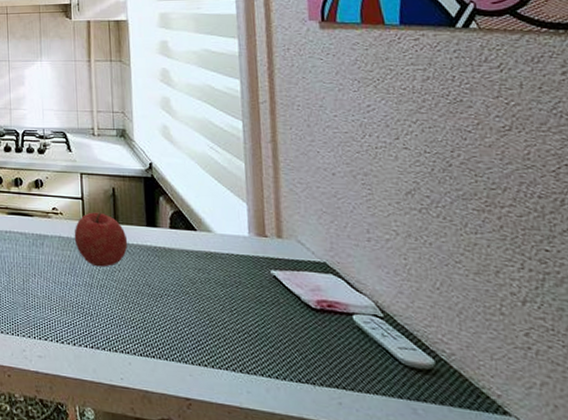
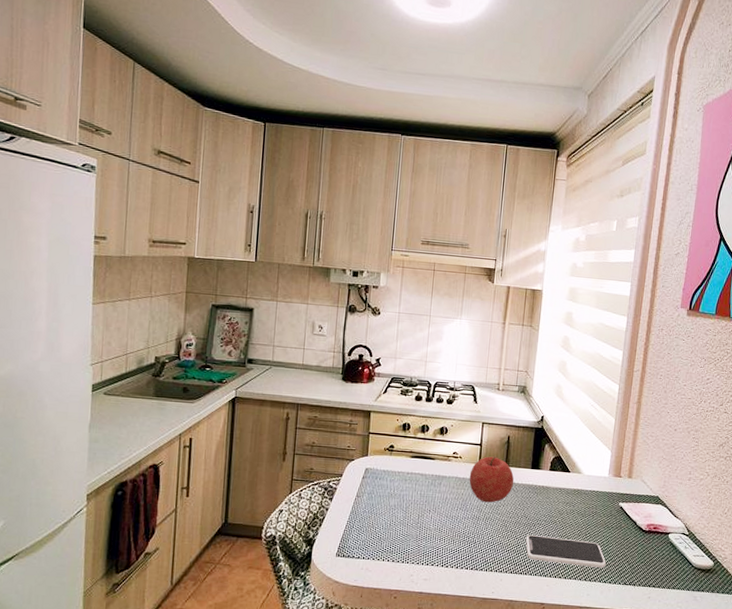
smartphone: none [153,307,267,358] -> present [526,534,606,569]

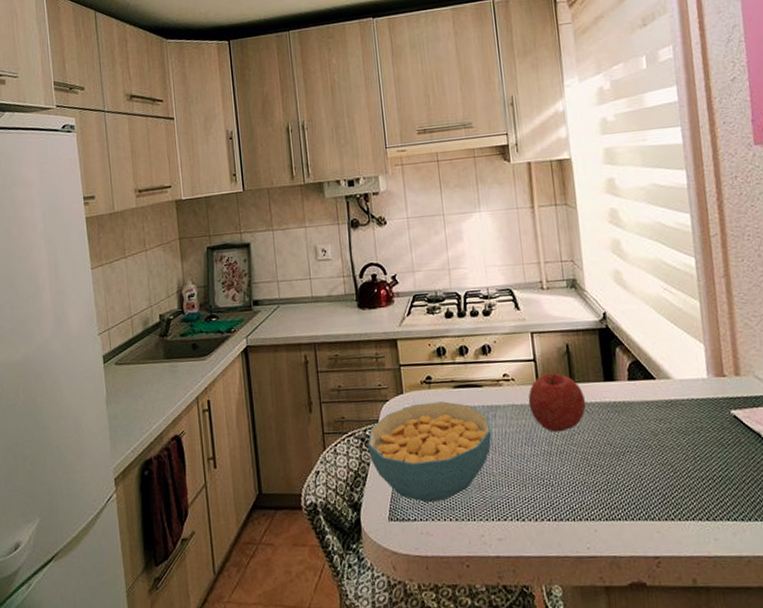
cereal bowl: none [329,466,435,546] -> present [367,401,492,503]
smartphone: present [526,534,606,569] -> none [616,466,731,502]

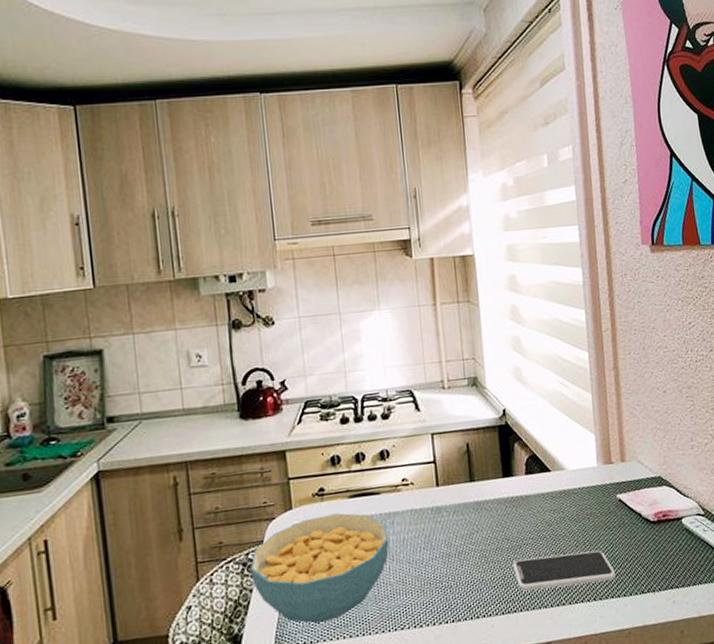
fruit: present [528,371,586,433] -> none [427,471,485,534]
smartphone: none [616,466,731,502] -> present [513,550,616,592]

